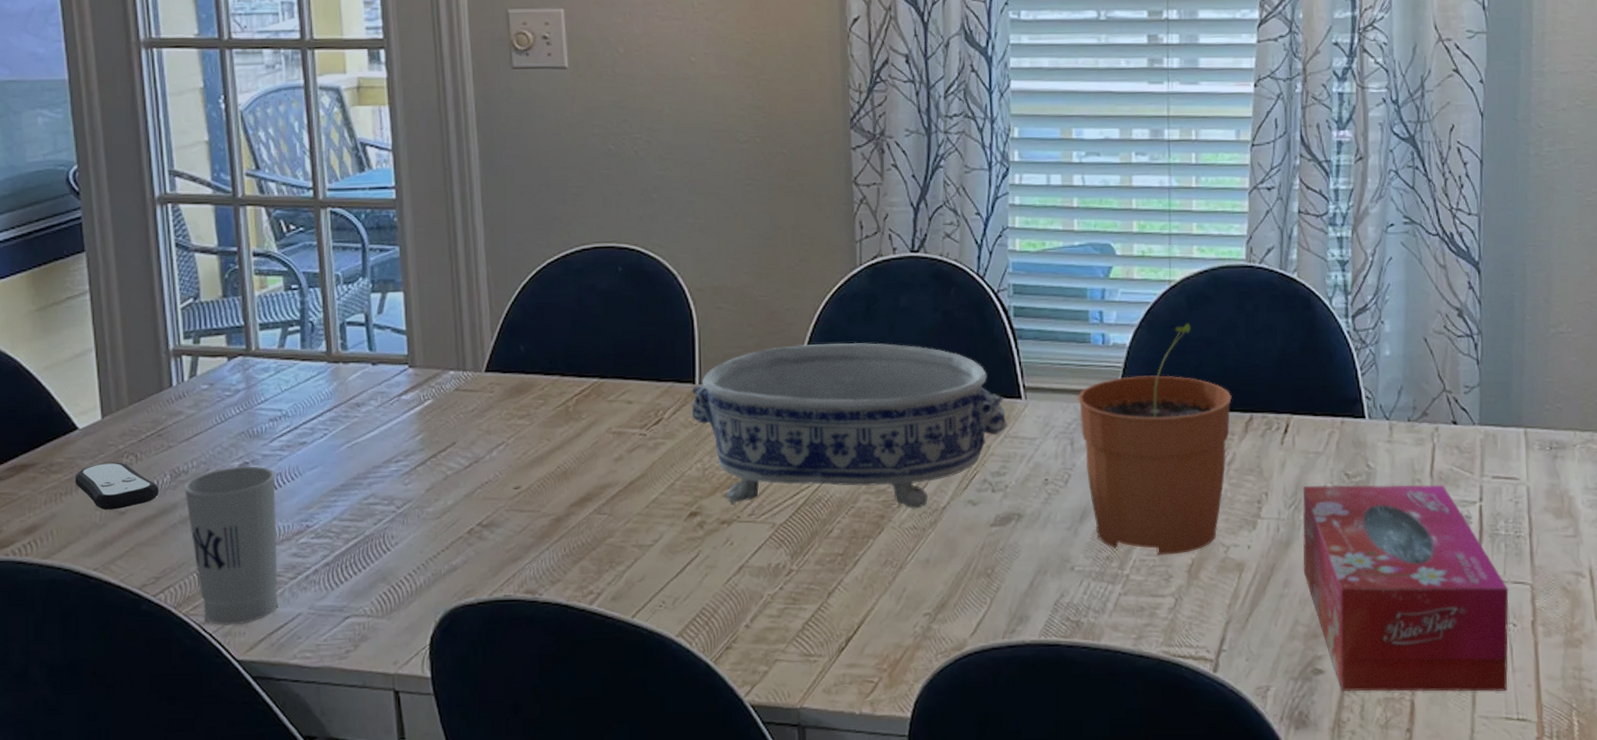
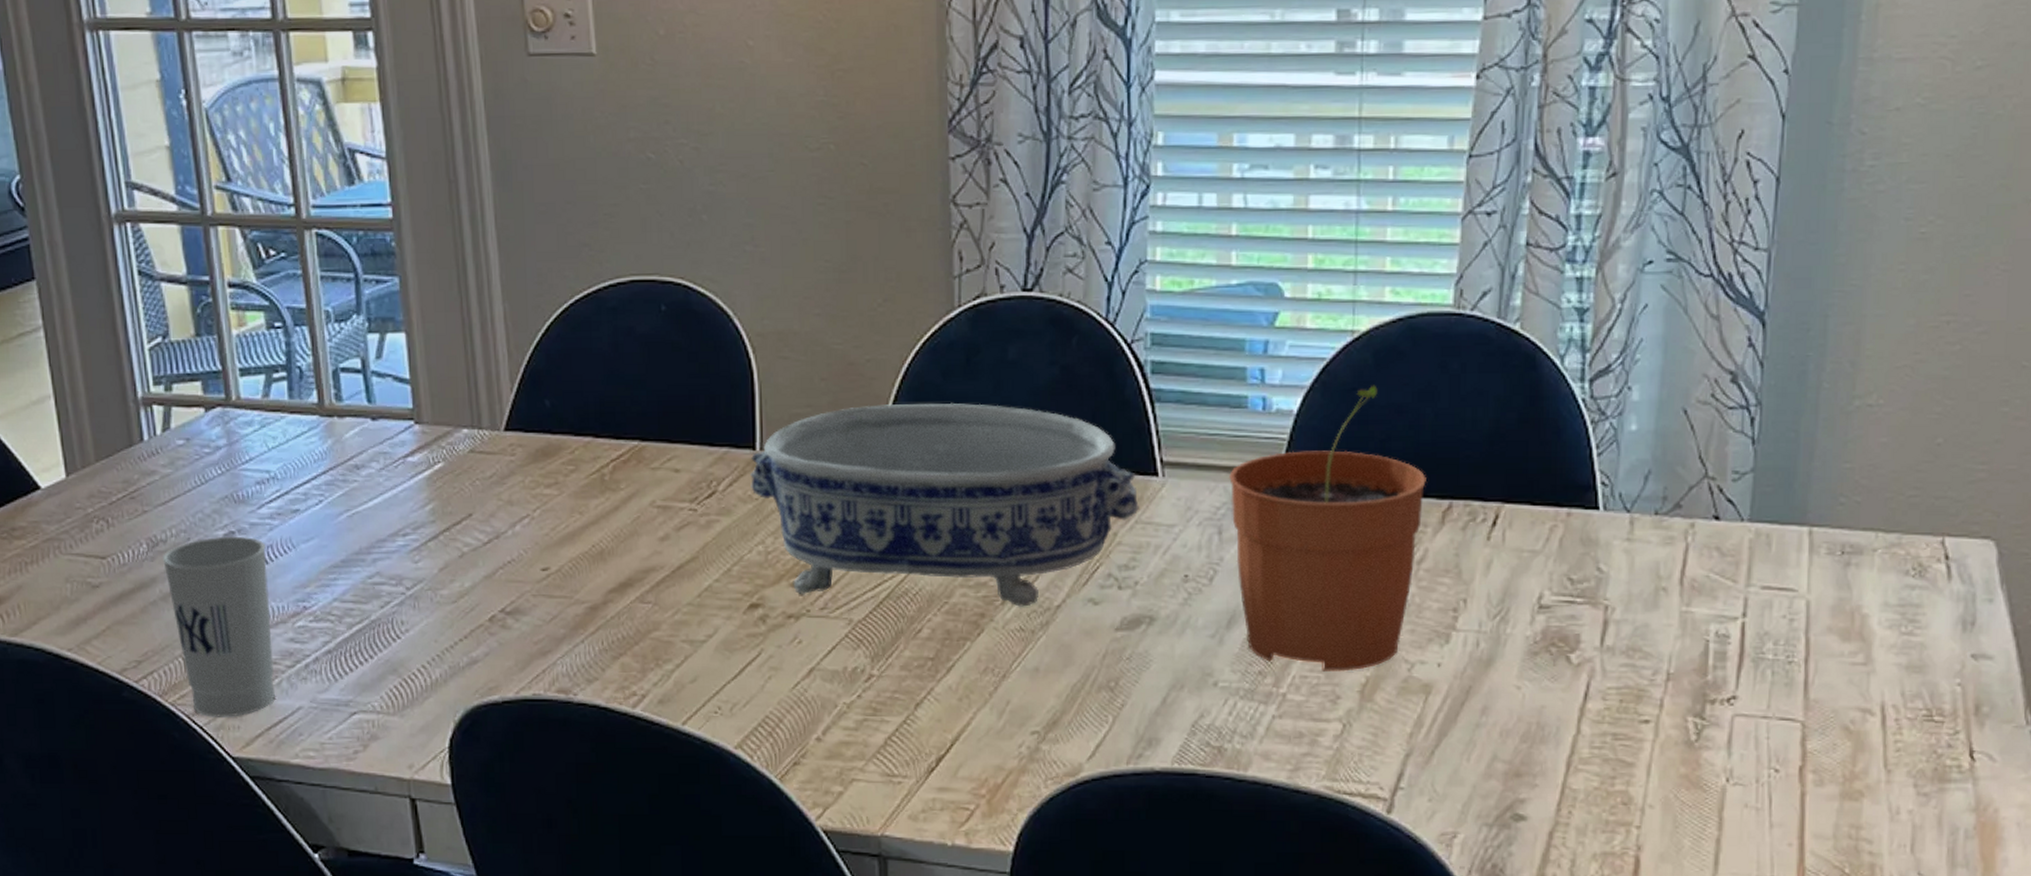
remote control: present [75,462,159,510] -> none [40,528,135,583]
tissue box: present [1302,484,1509,692] -> none [1507,591,1772,850]

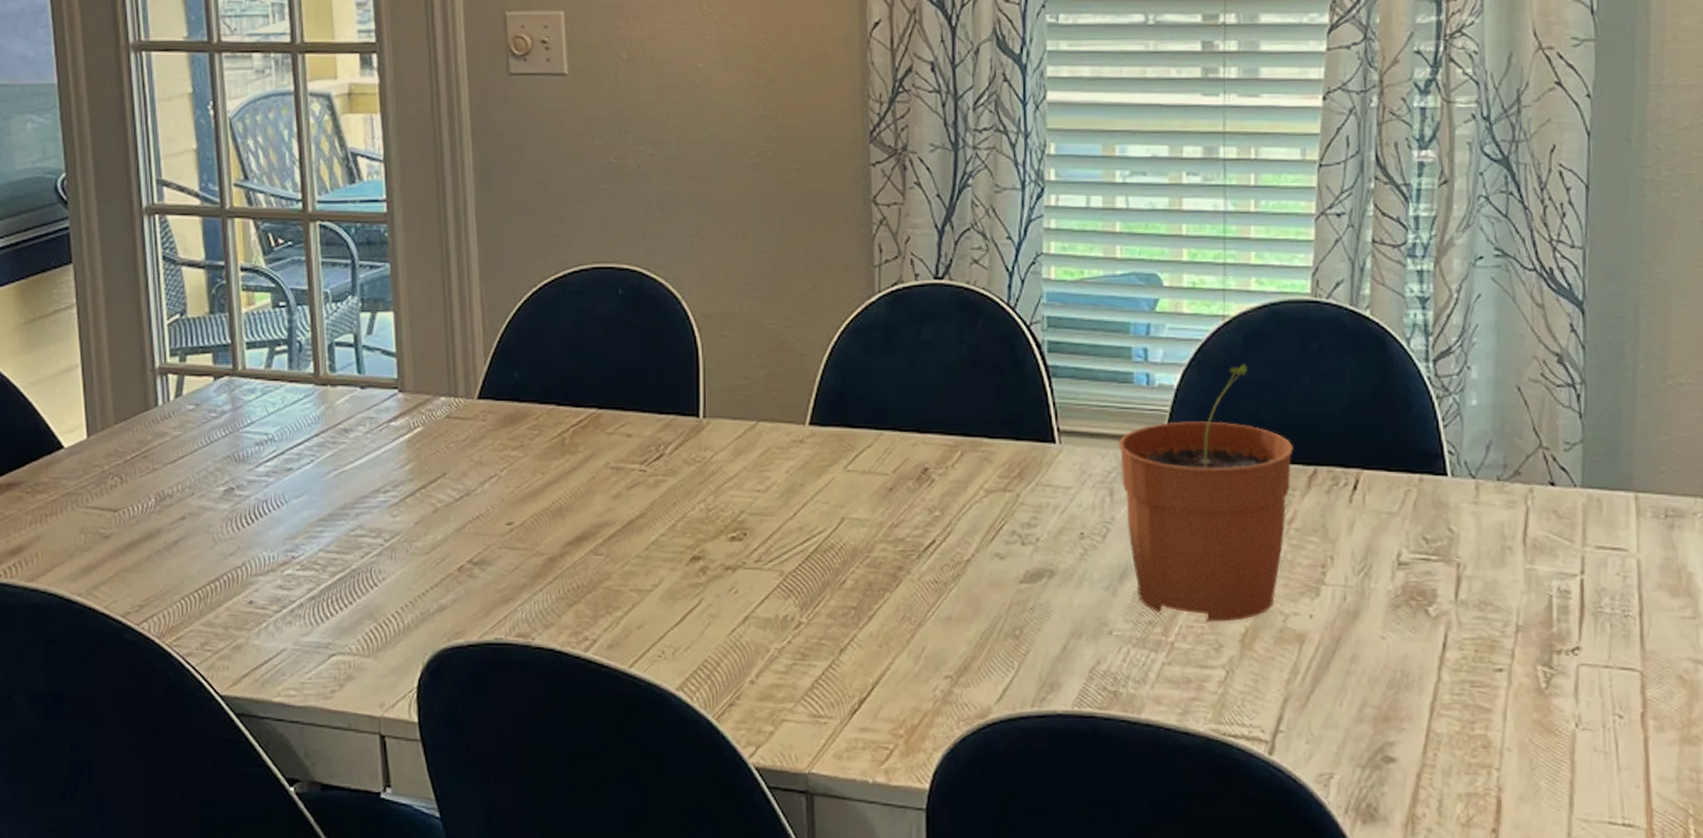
cup: present [162,536,275,717] -> none [167,492,263,658]
decorative bowl: present [750,402,1139,607] -> none [694,376,1039,561]

